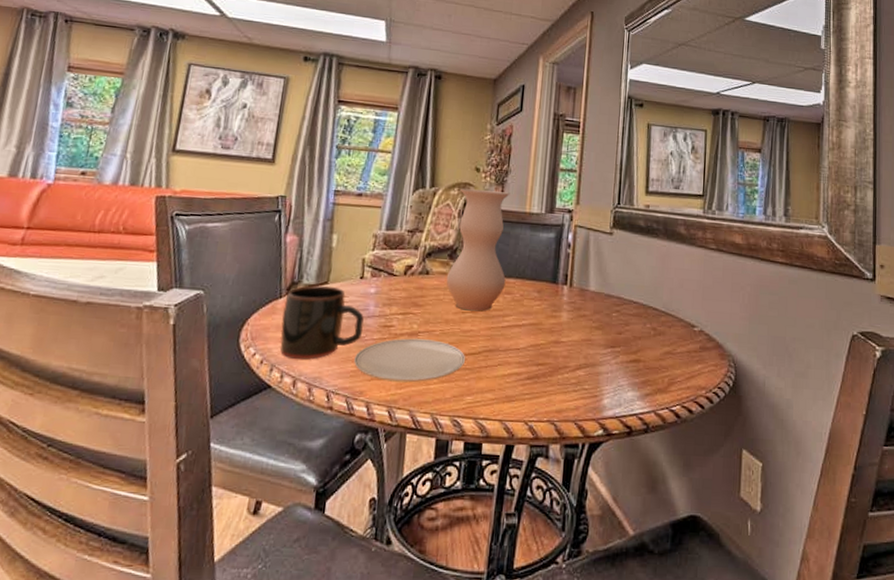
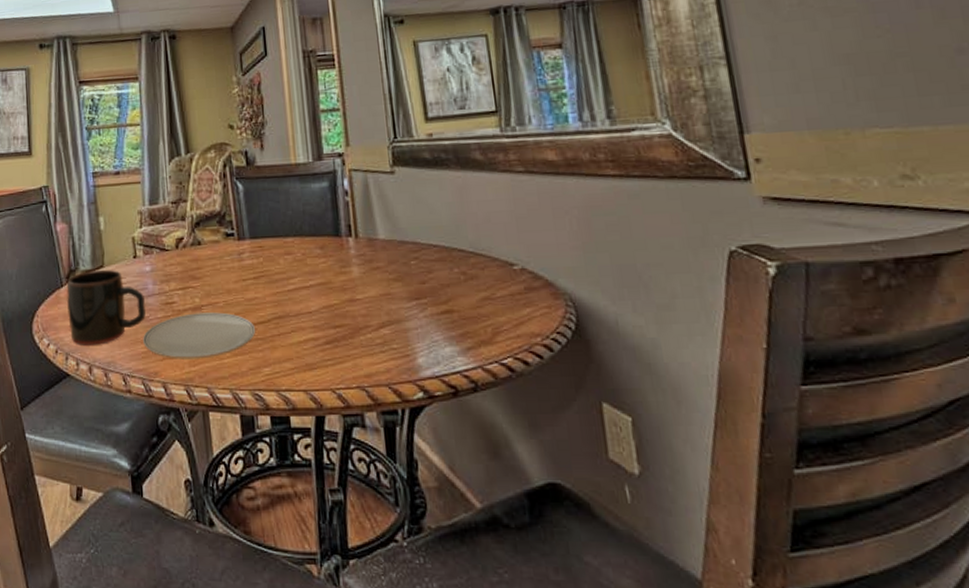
vase: present [446,188,510,311] -> none [216,146,284,278]

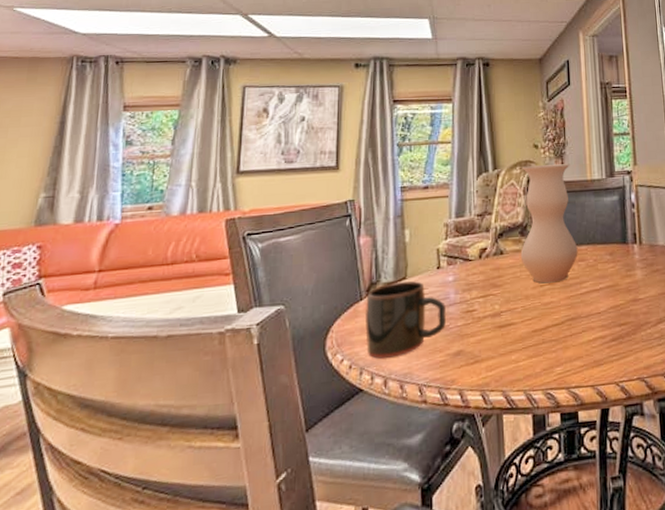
plate: present [143,312,256,360] -> none [442,317,551,366]
vase: none [216,146,284,278] -> present [520,164,578,284]

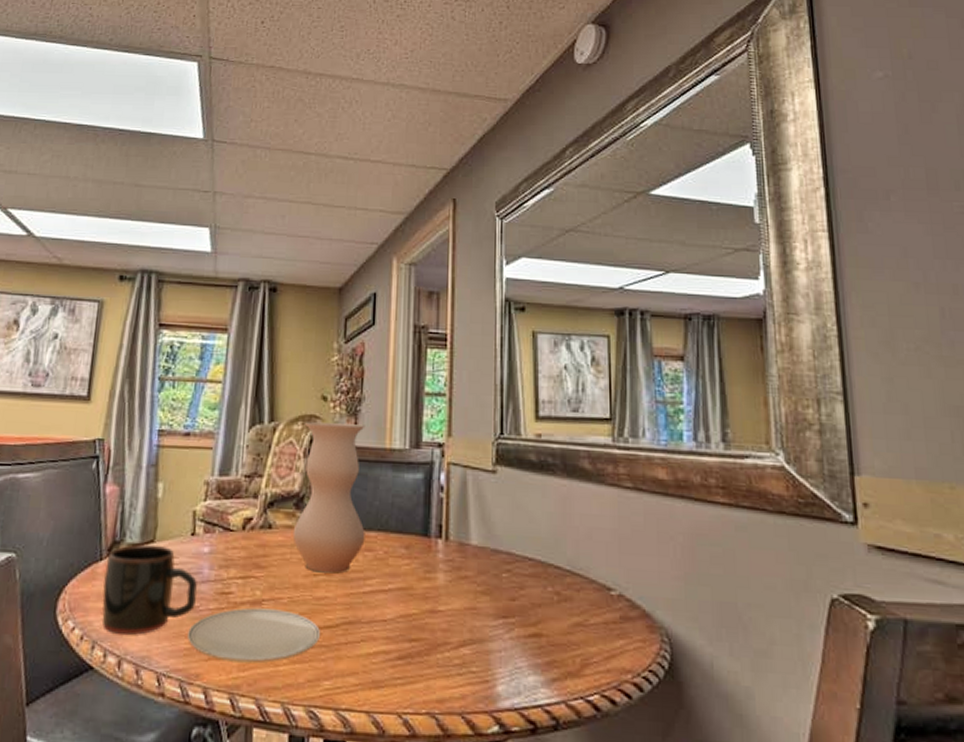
plate: none [442,317,551,366] -> present [188,607,321,664]

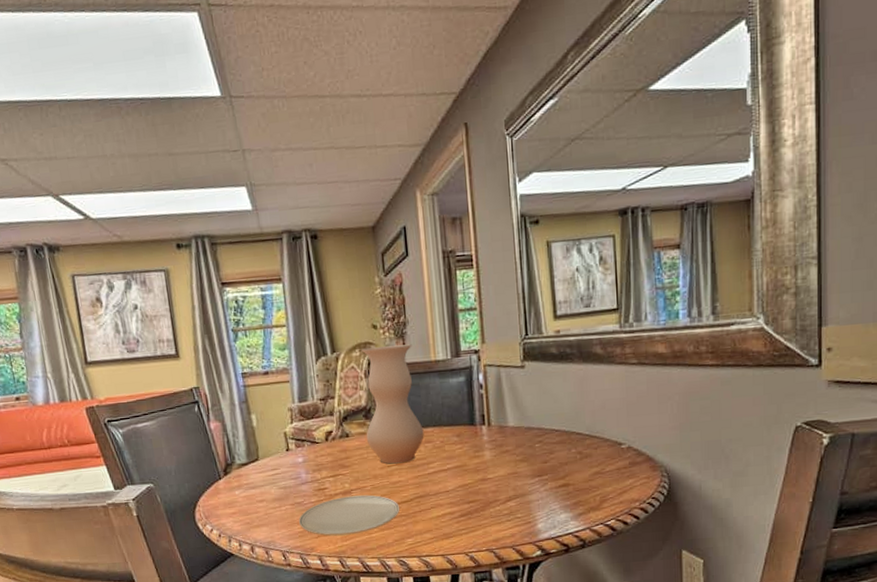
mug: present [101,545,198,635] -> none [225,462,300,529]

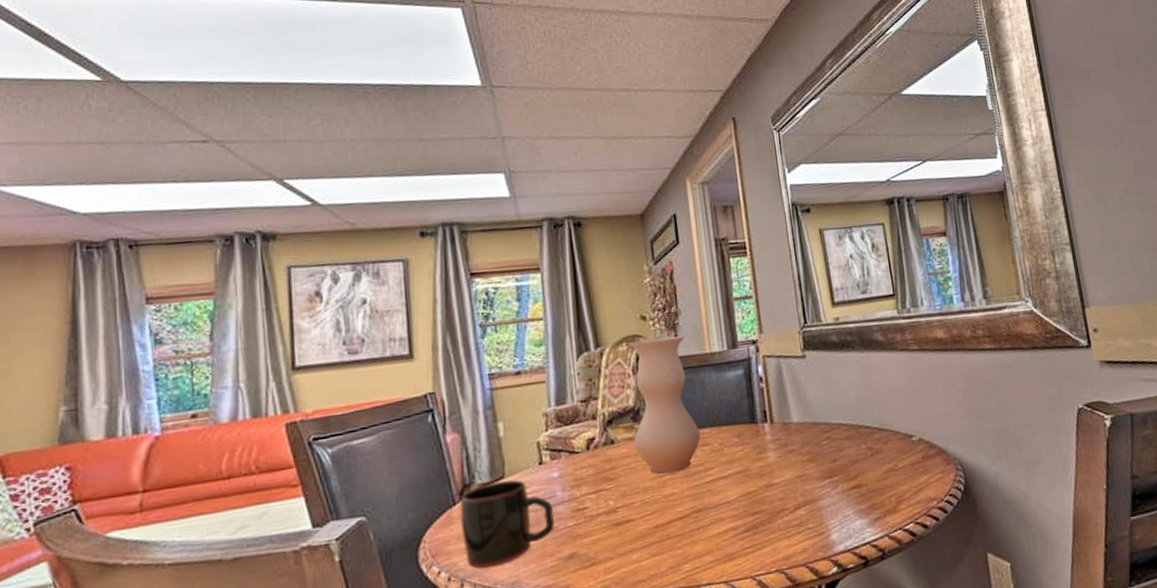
mug: none [225,462,300,529] -> present [460,479,555,568]
plate: present [299,495,400,536] -> none [552,512,675,569]

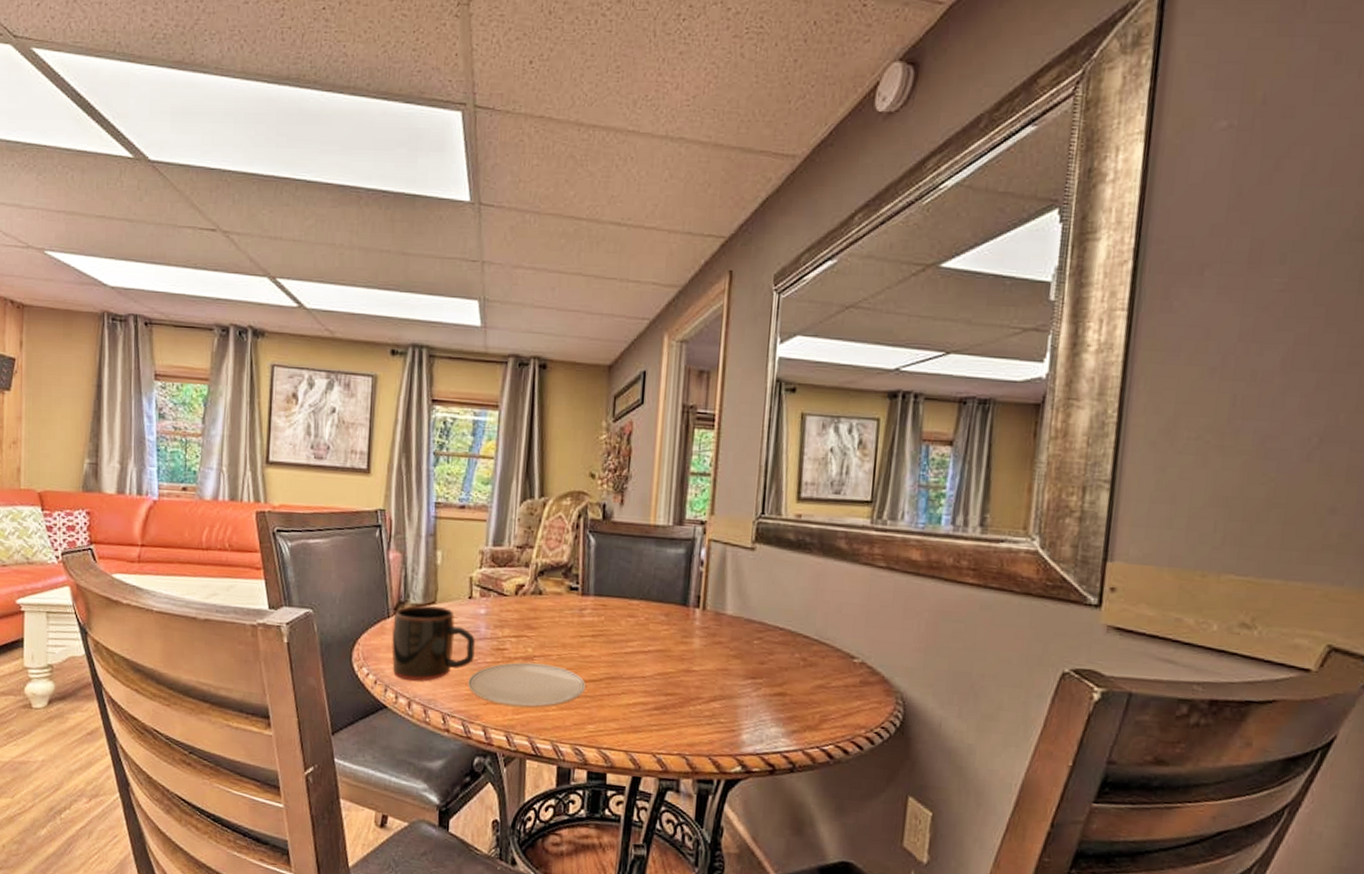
plate: none [552,512,675,569] -> present [468,662,586,709]
vase: present [628,336,701,474] -> none [561,498,631,636]

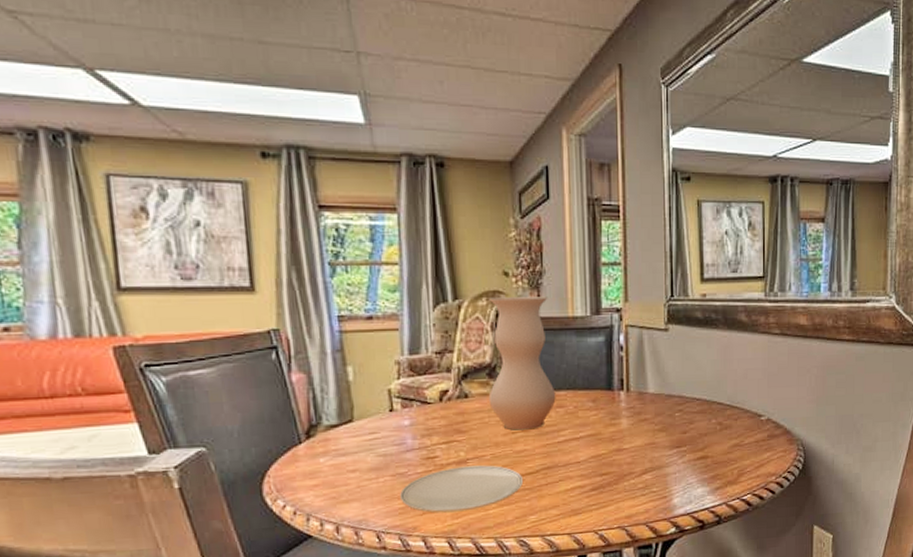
mug: present [391,605,476,681] -> none [306,424,404,505]
vase: none [561,498,631,636] -> present [488,297,556,431]

